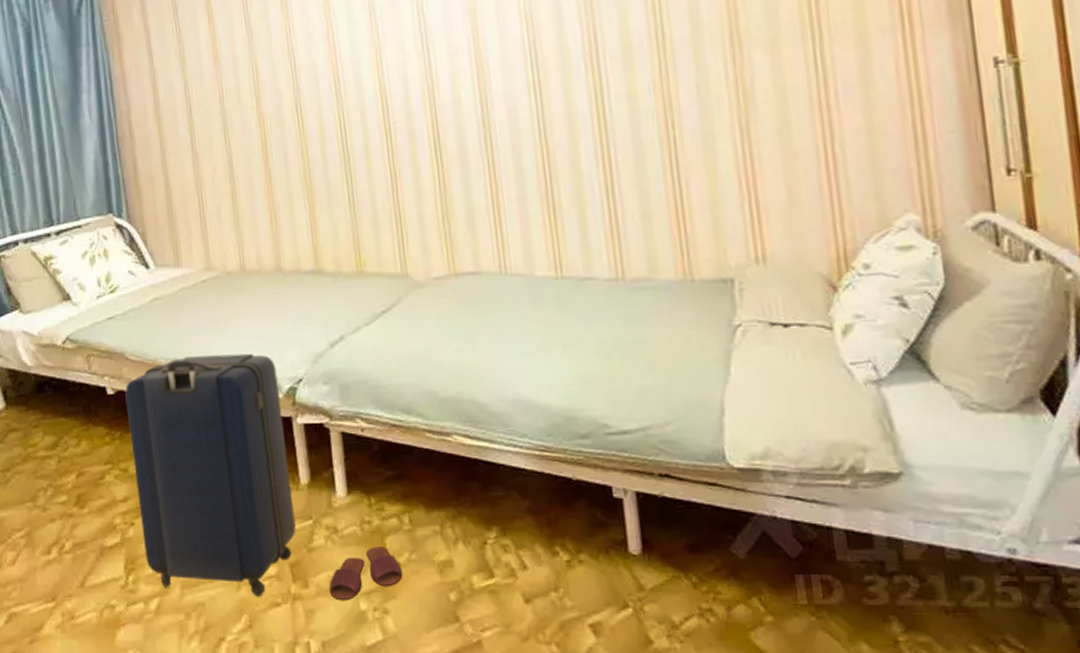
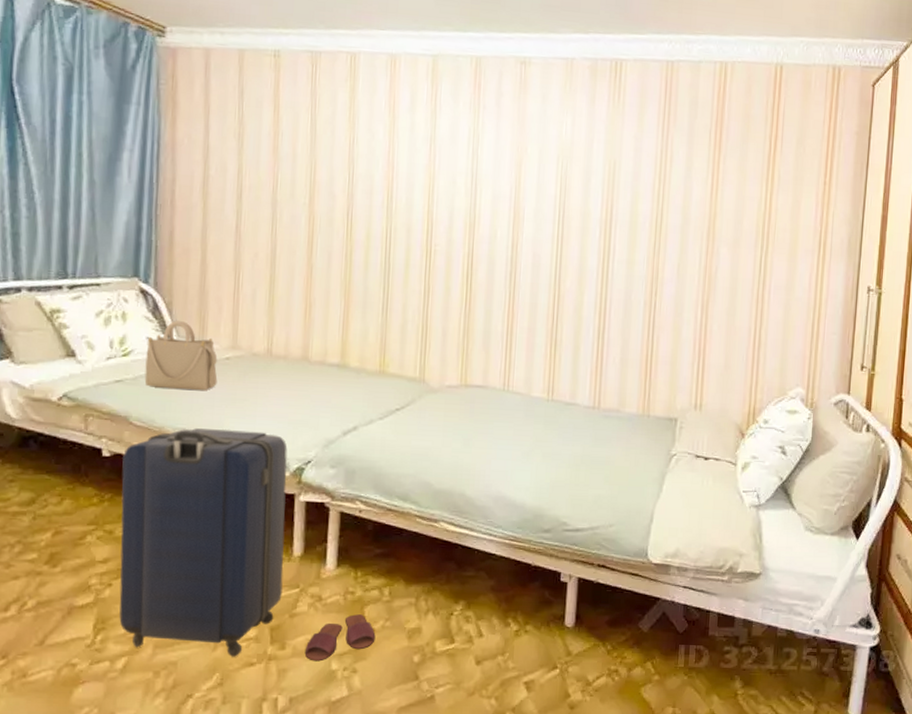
handbag: none [129,250,199,320] -> present [144,321,218,391]

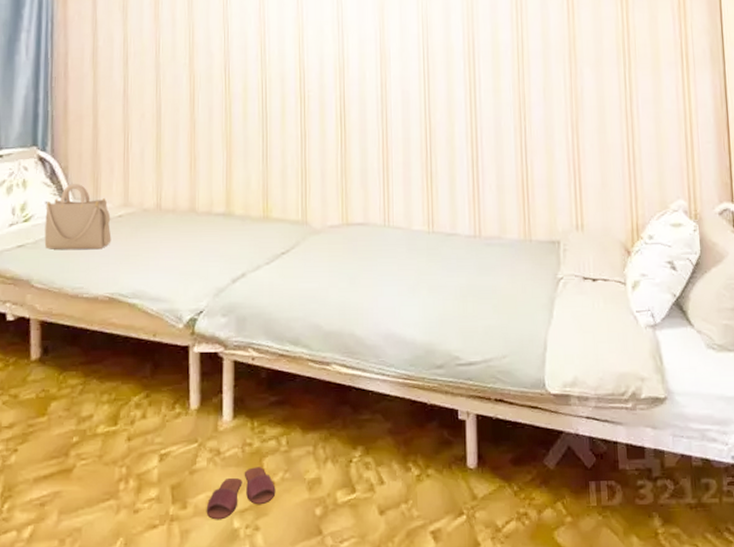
suitcase: present [119,428,288,657] -> none [24,285,182,520]

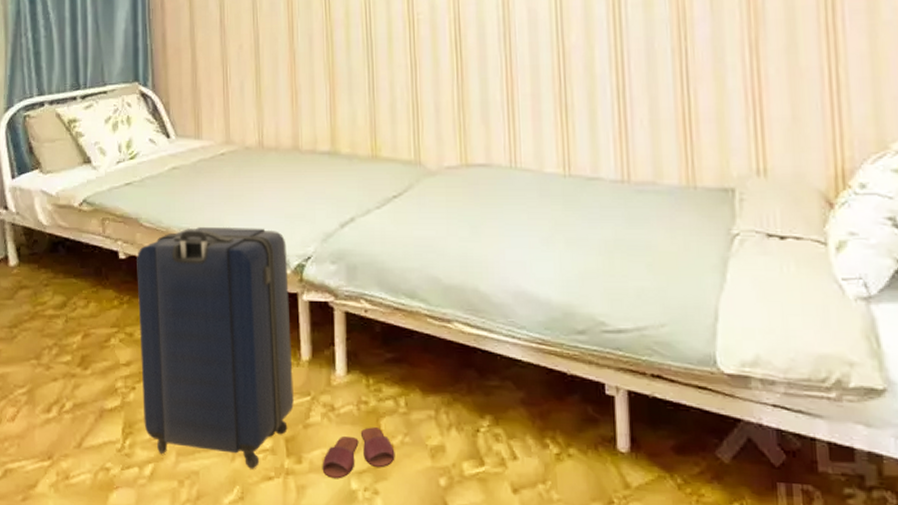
suitcase: none [24,285,182,520] -> present [137,227,294,469]
handbag: present [44,184,112,250] -> none [150,120,215,189]

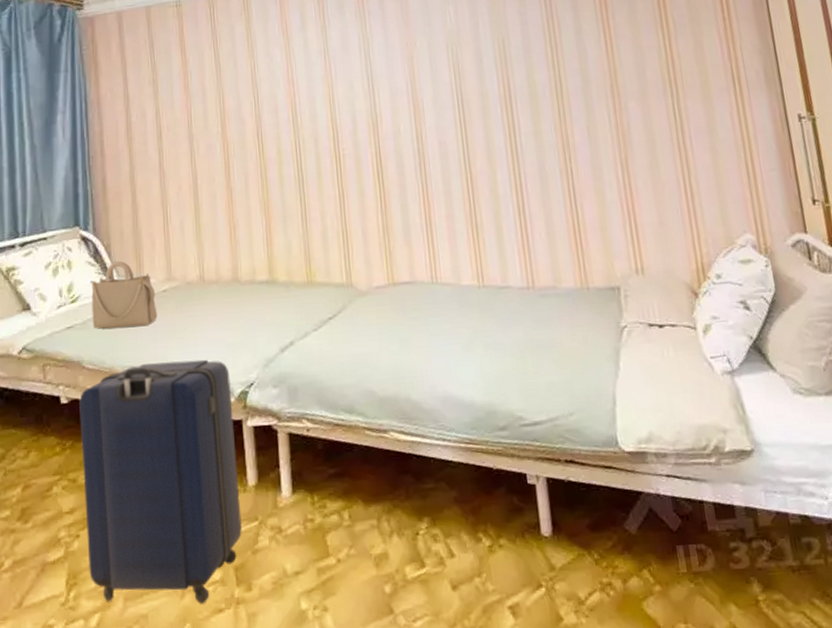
handbag: none [150,120,215,189] -> present [91,261,158,329]
slippers: present [322,427,395,479] -> none [272,543,342,602]

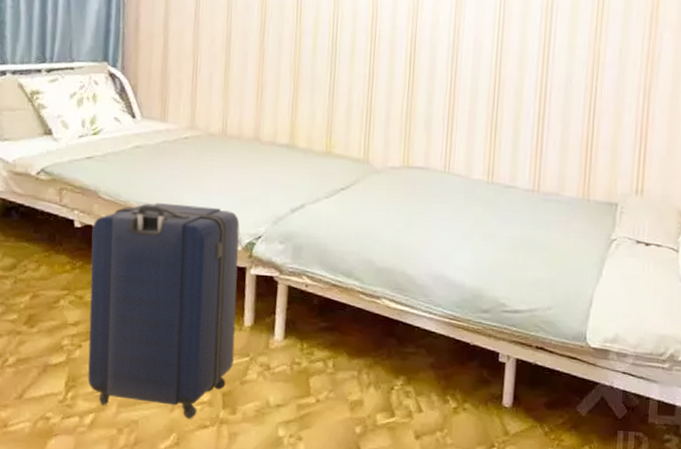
handbag: present [91,261,158,329] -> none [112,102,177,168]

